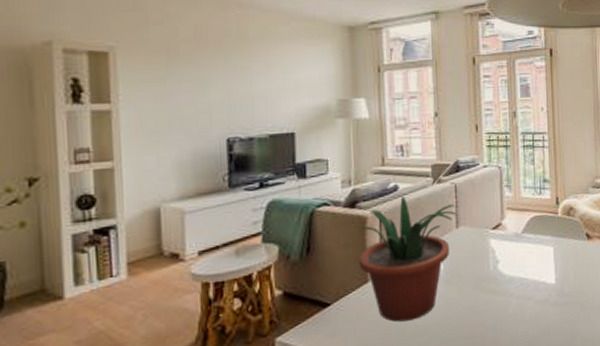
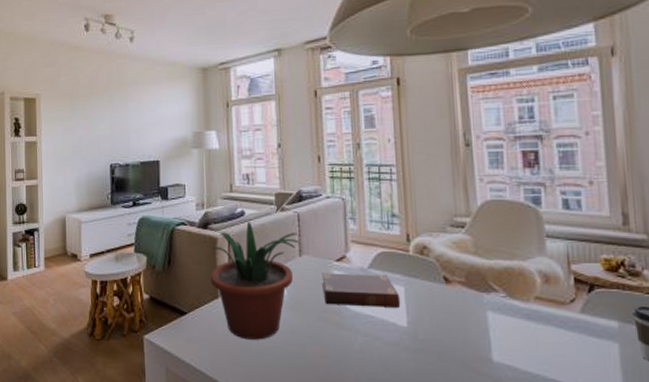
book: none [478,237,550,274] -> present [322,273,401,308]

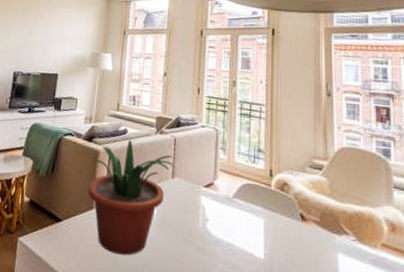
book: present [322,273,401,308] -> none [189,196,260,239]

